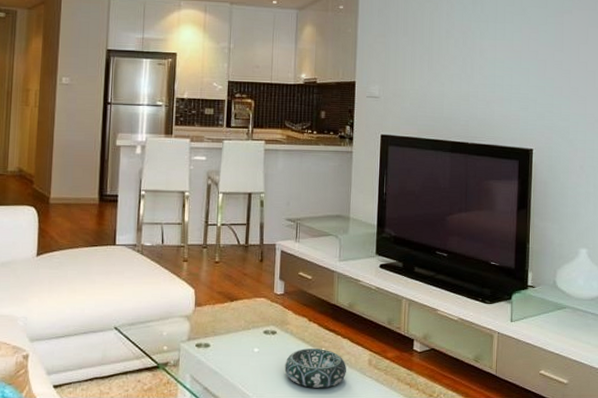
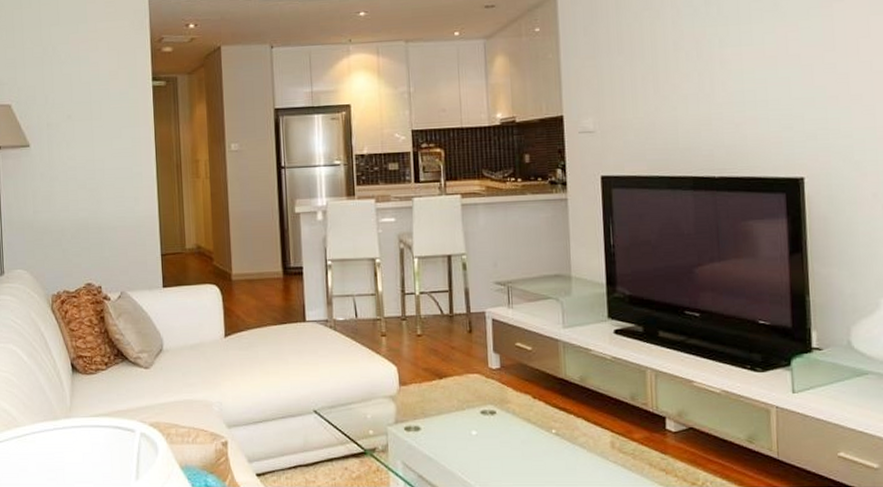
decorative bowl: present [285,349,346,388] -> none [509,430,584,475]

